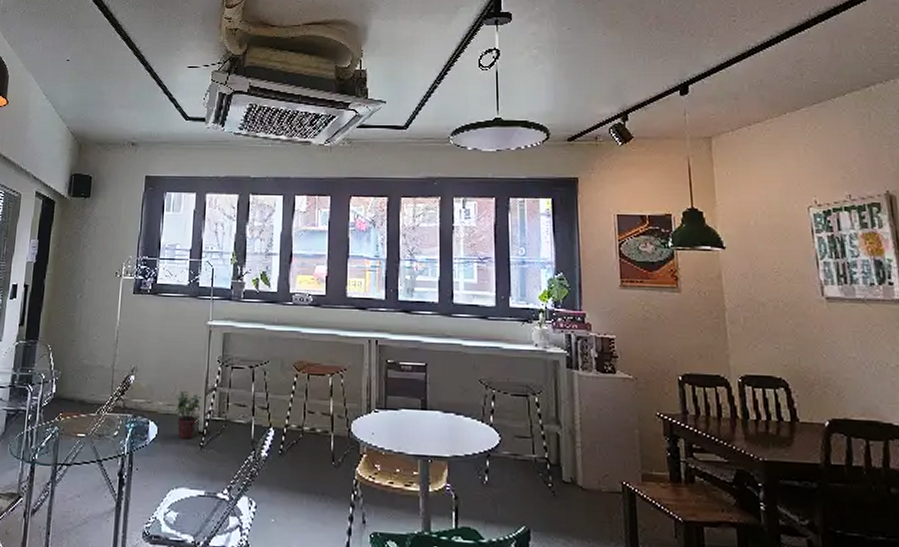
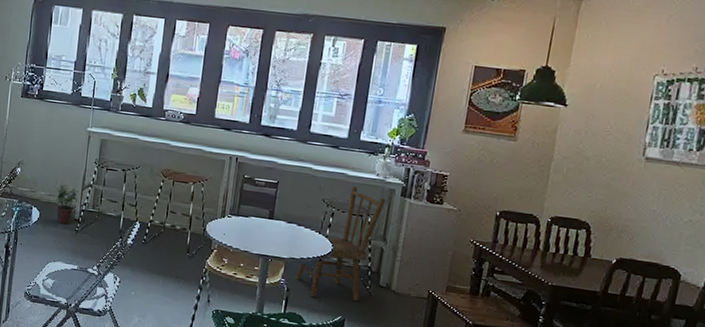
dining chair: none [462,361,551,505] -> present [294,186,386,302]

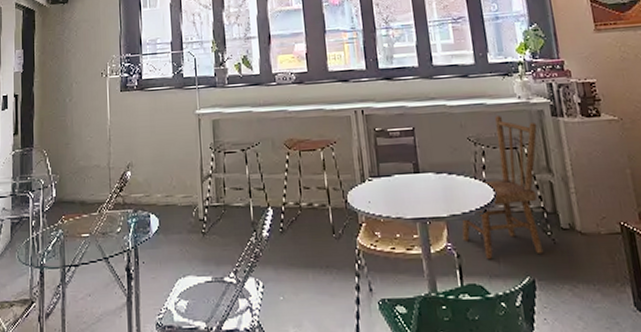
potted plant: present [55,185,79,225] -> none [174,181,199,228]

